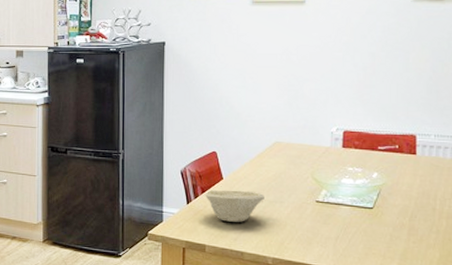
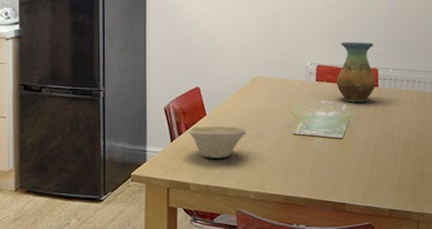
vase: none [366,106,414,171] -> present [336,42,376,103]

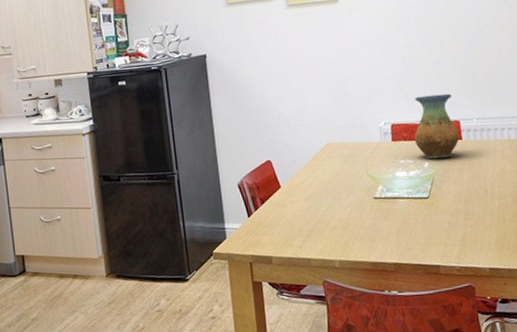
bowl: present [188,126,246,158] -> none [264,195,324,230]

